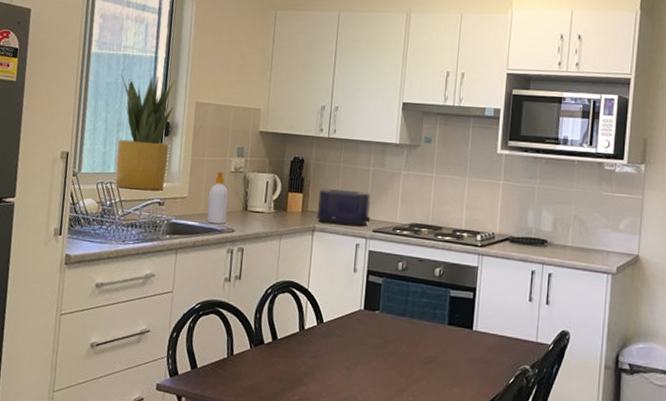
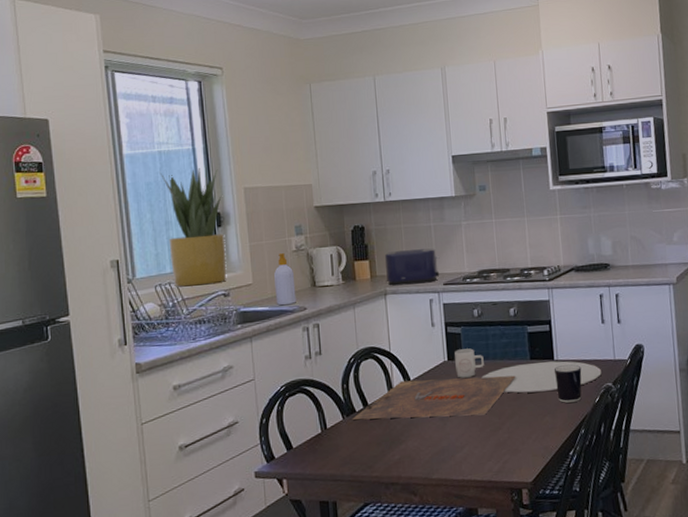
placemat: none [259,322,431,373] -> present [352,375,516,421]
mug: none [369,300,401,331] -> present [454,348,484,378]
placemat: none [395,327,521,362] -> present [481,361,602,393]
mug: none [470,337,500,379] -> present [553,364,582,404]

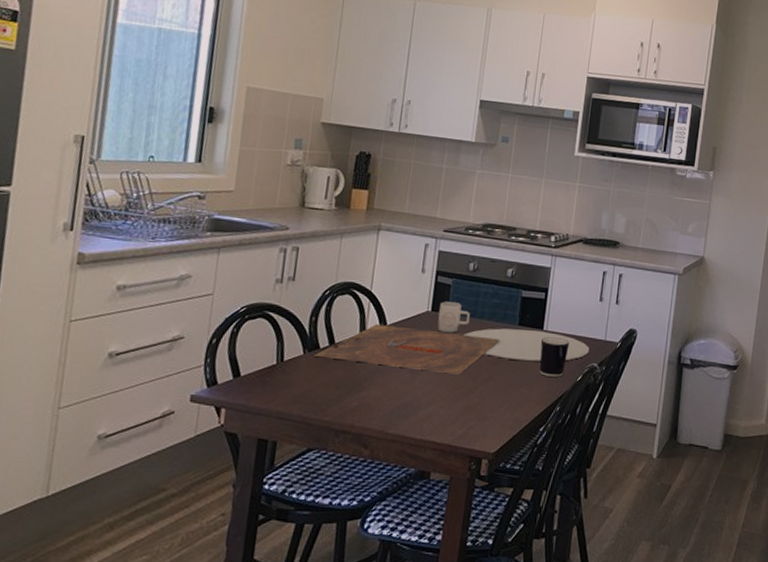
planter: present [159,166,227,287] -> none [144,51,222,183]
soap bottle: present [274,253,296,306] -> none [256,164,283,221]
toaster: present [384,248,440,286] -> none [382,186,446,226]

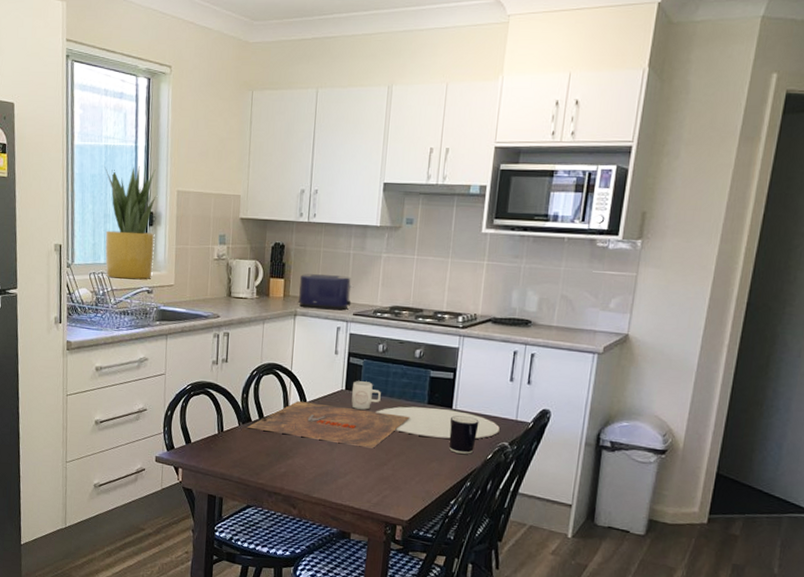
planter: none [144,51,222,183] -> present [104,165,157,280]
toaster: none [382,186,446,226] -> present [297,273,354,311]

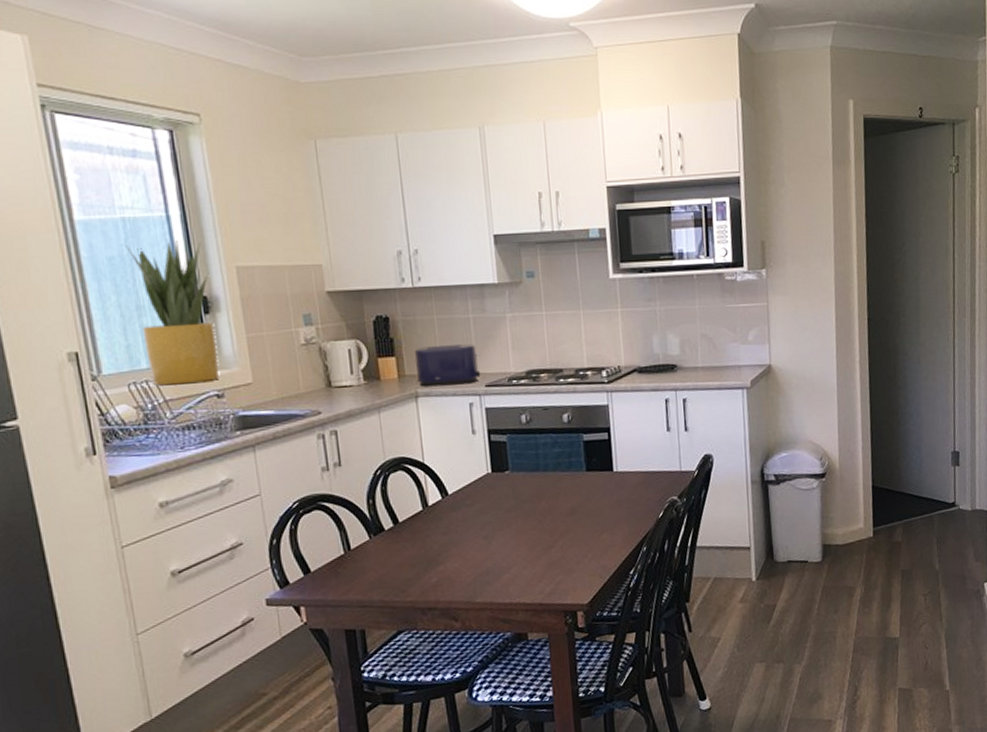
placemat: present [247,401,410,448] -> none [380,488,570,540]
mug: present [351,381,381,410] -> none [499,459,534,492]
placemat: present [375,406,500,439] -> none [531,472,666,508]
mug: present [449,415,479,455] -> none [613,476,644,519]

